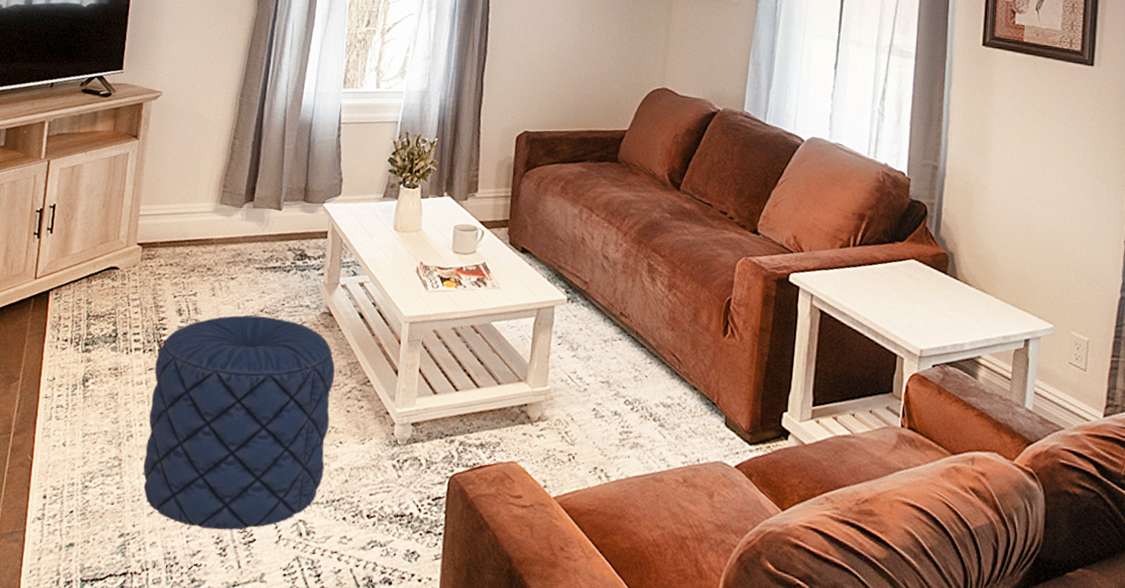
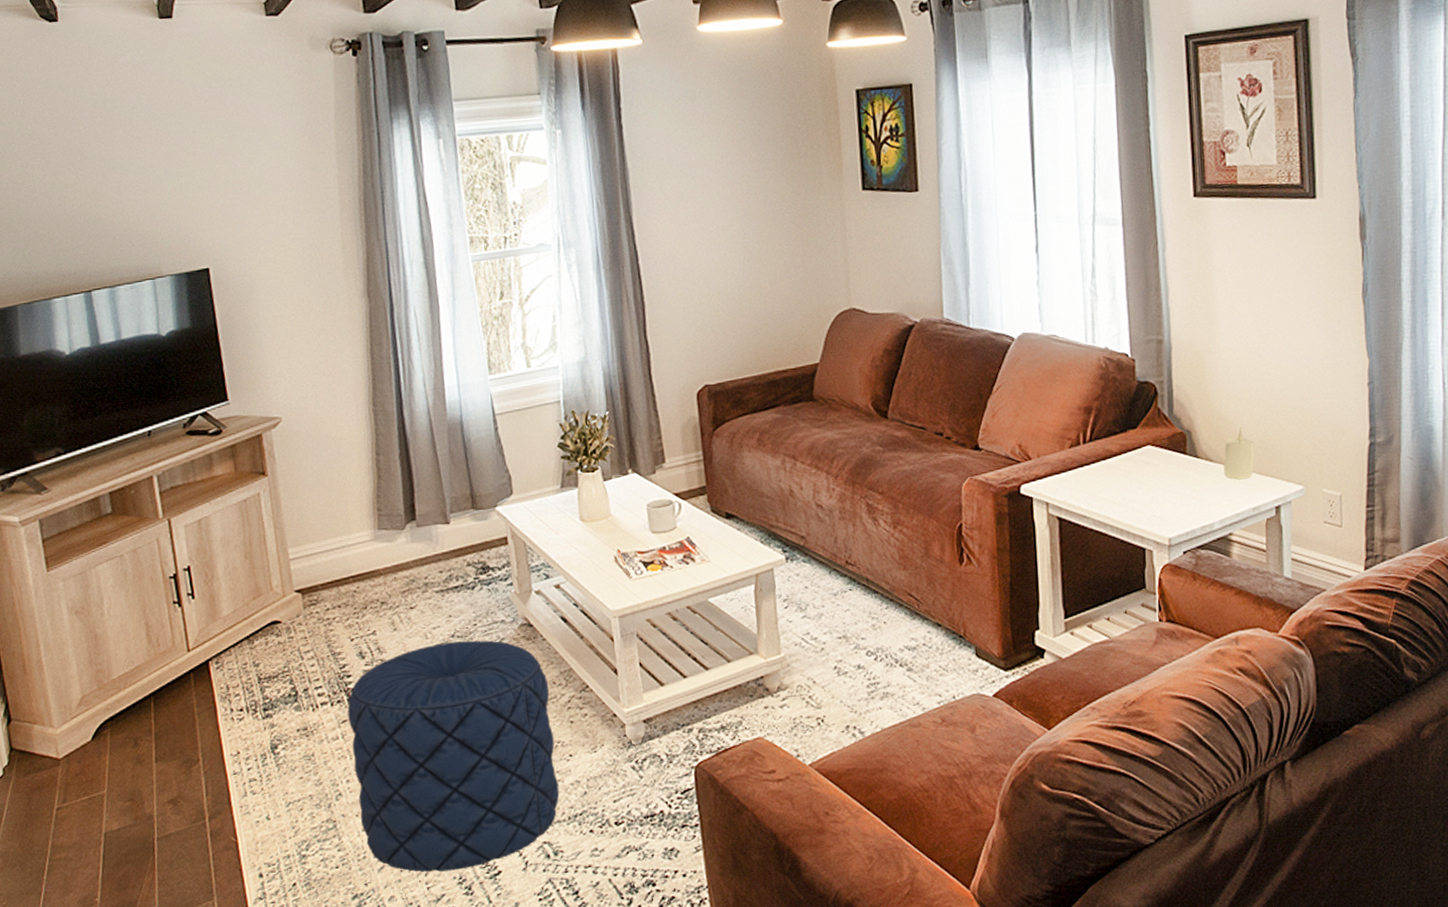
candle: none [980,259,1011,309] -> present [1223,427,1255,480]

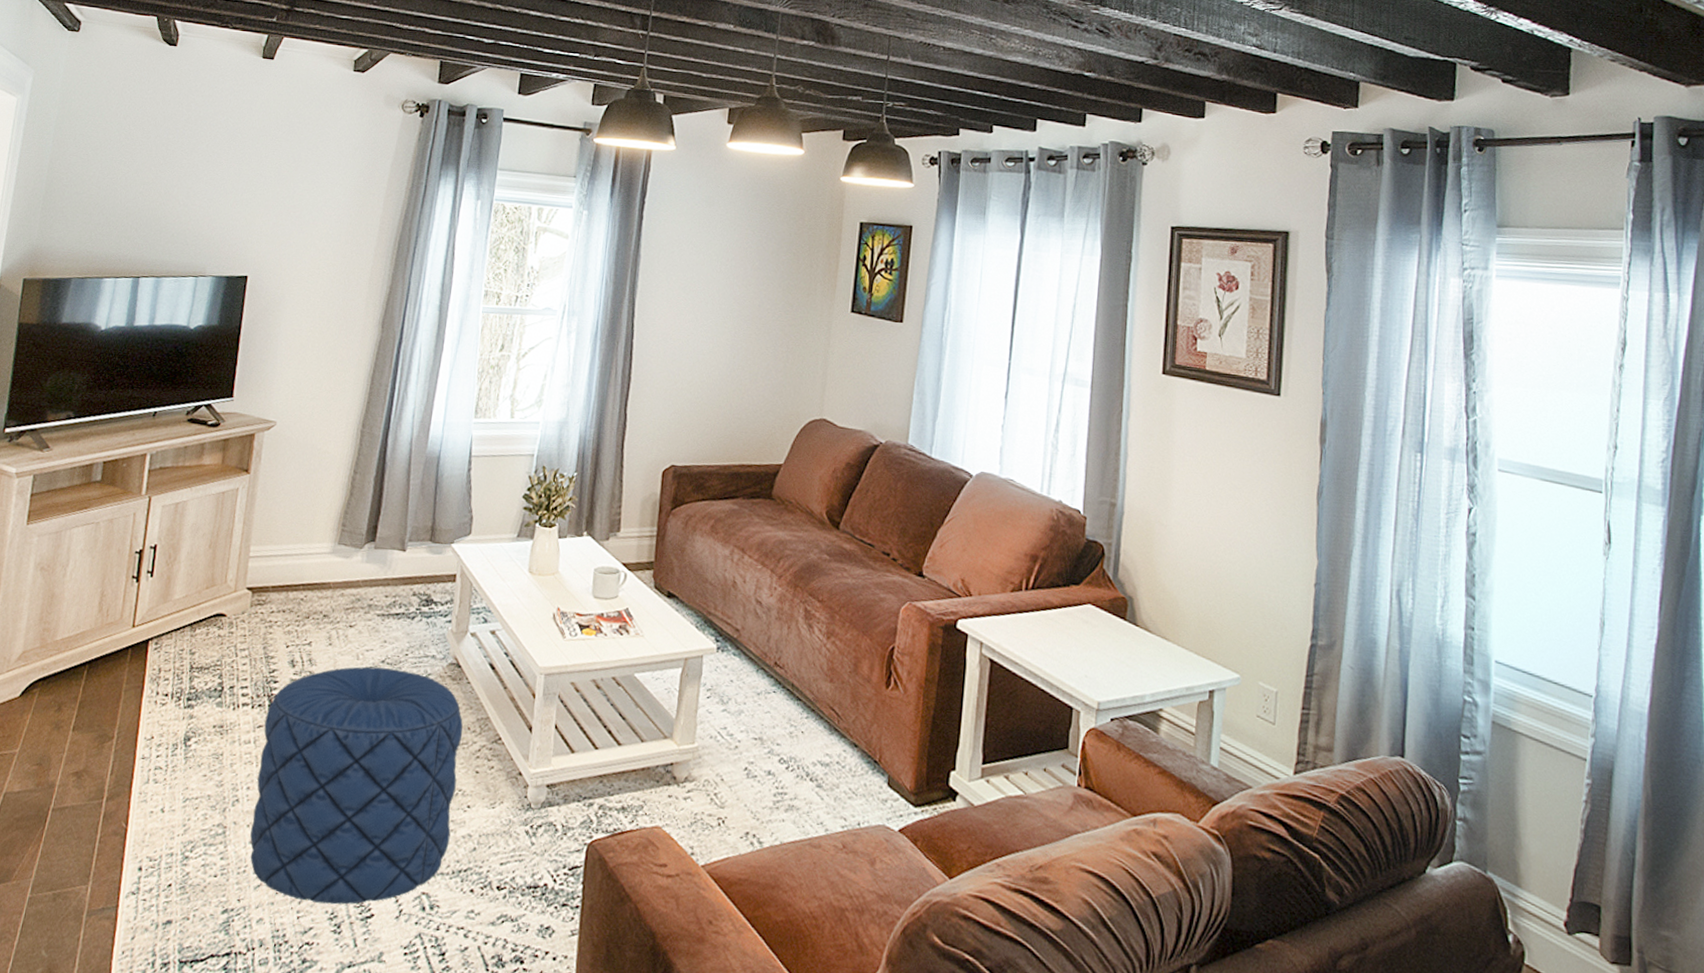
candle: present [1223,427,1255,480] -> none [1161,603,1195,657]

